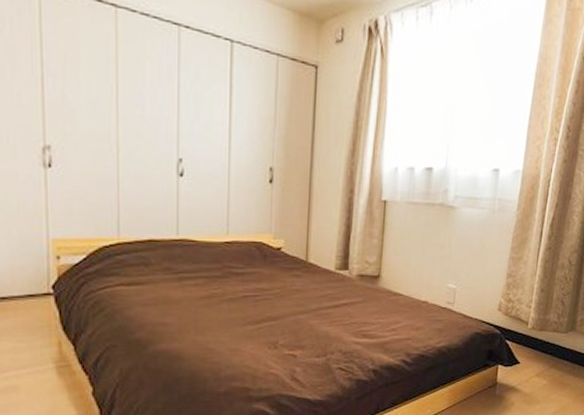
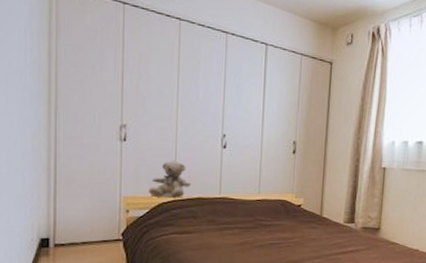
teddy bear: none [84,191,141,240] -> present [148,160,192,198]

